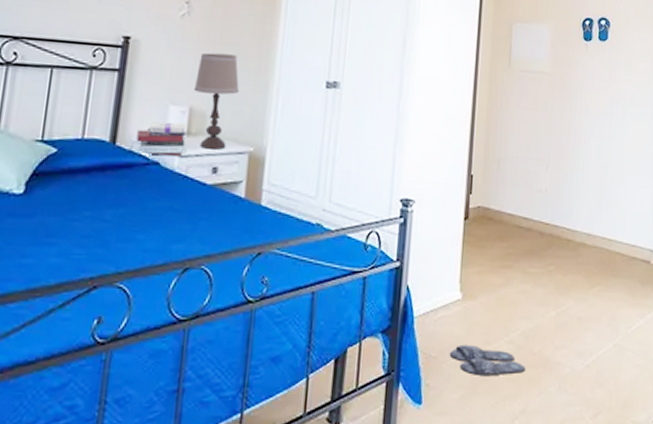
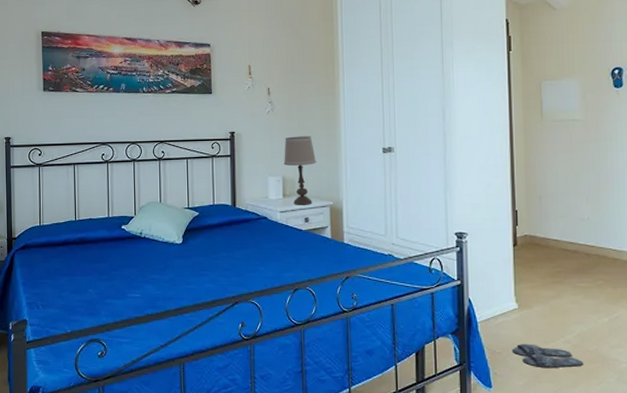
books: present [136,122,187,156] -> none [249,188,284,213]

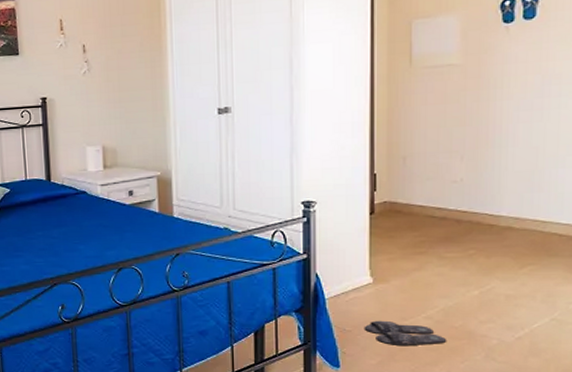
table lamp: present [283,136,316,205] -> none [103,98,140,177]

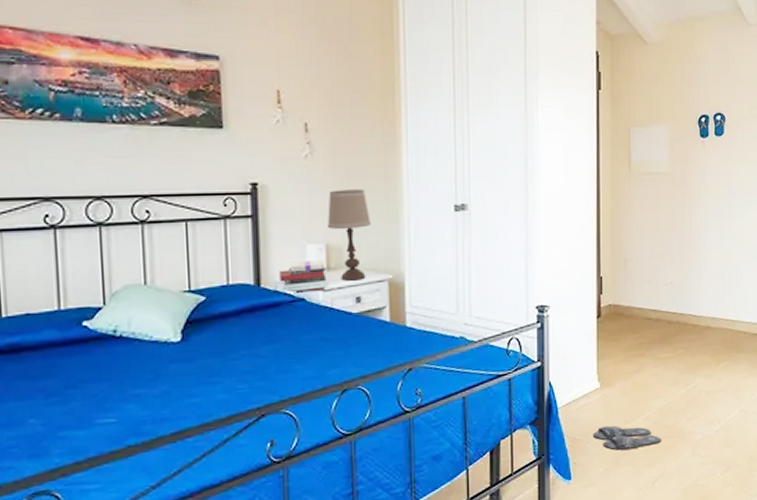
books: none [65,159,105,187] -> present [279,259,328,293]
table lamp: none [103,98,140,177] -> present [326,189,371,281]

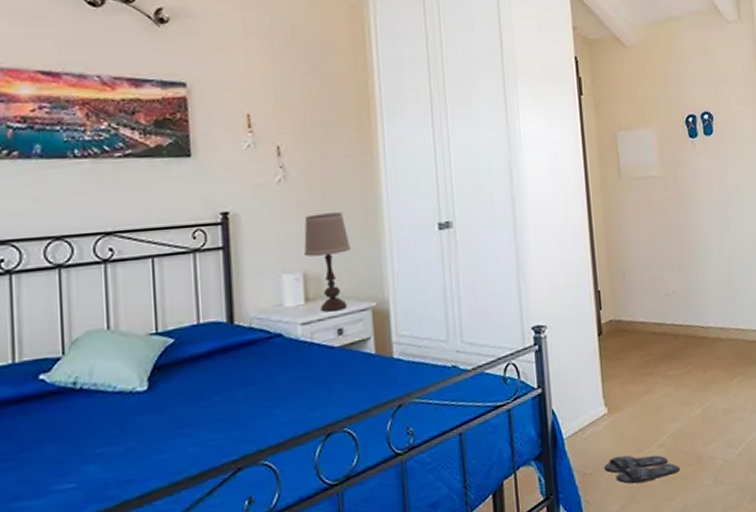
books: present [279,259,328,293] -> none [254,289,307,329]

